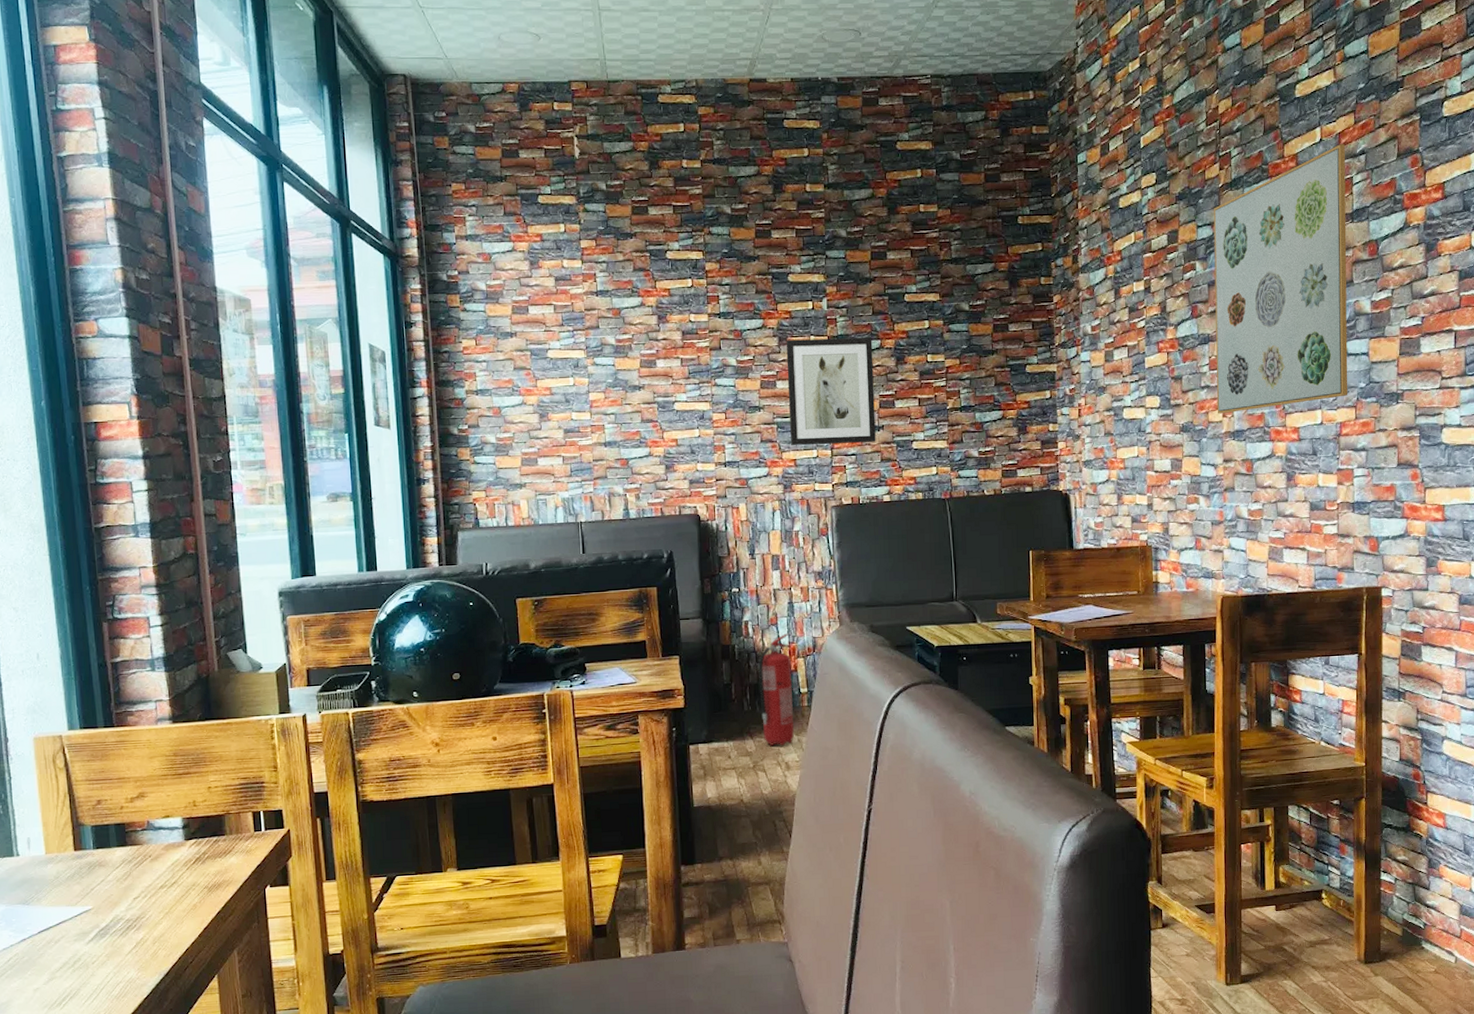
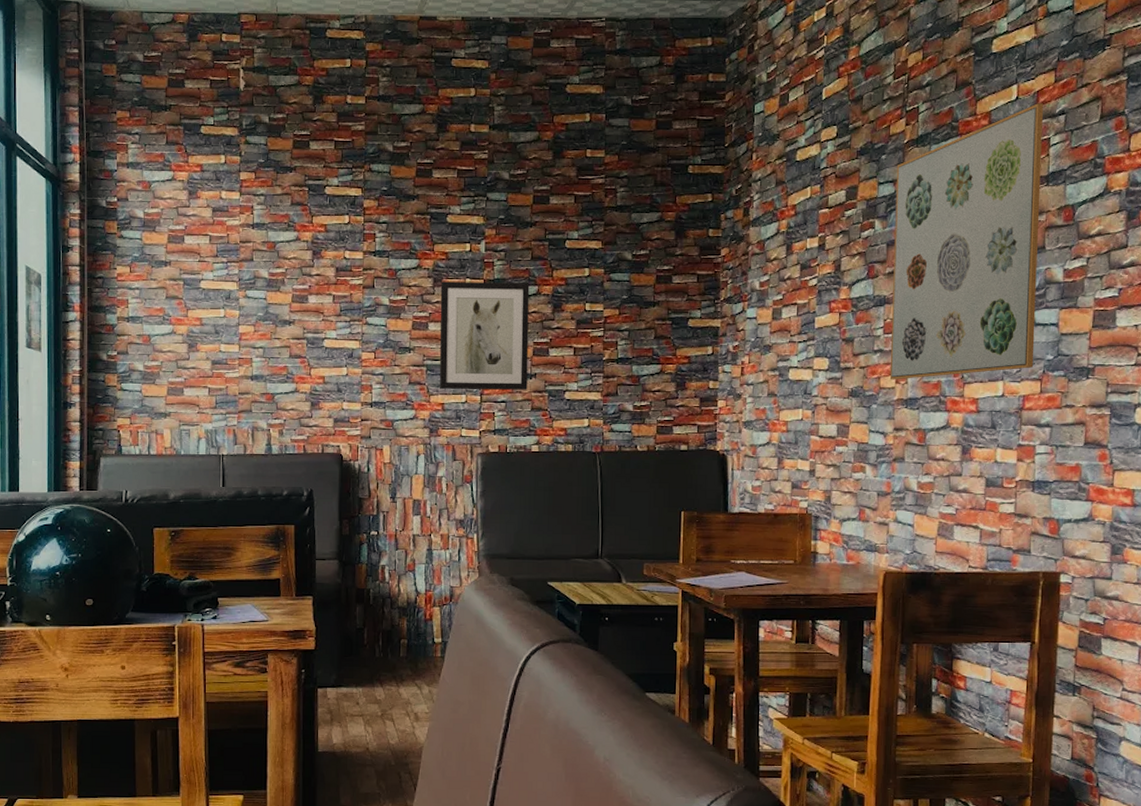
fire extinguisher: present [758,632,794,746] -> none [392,580,427,696]

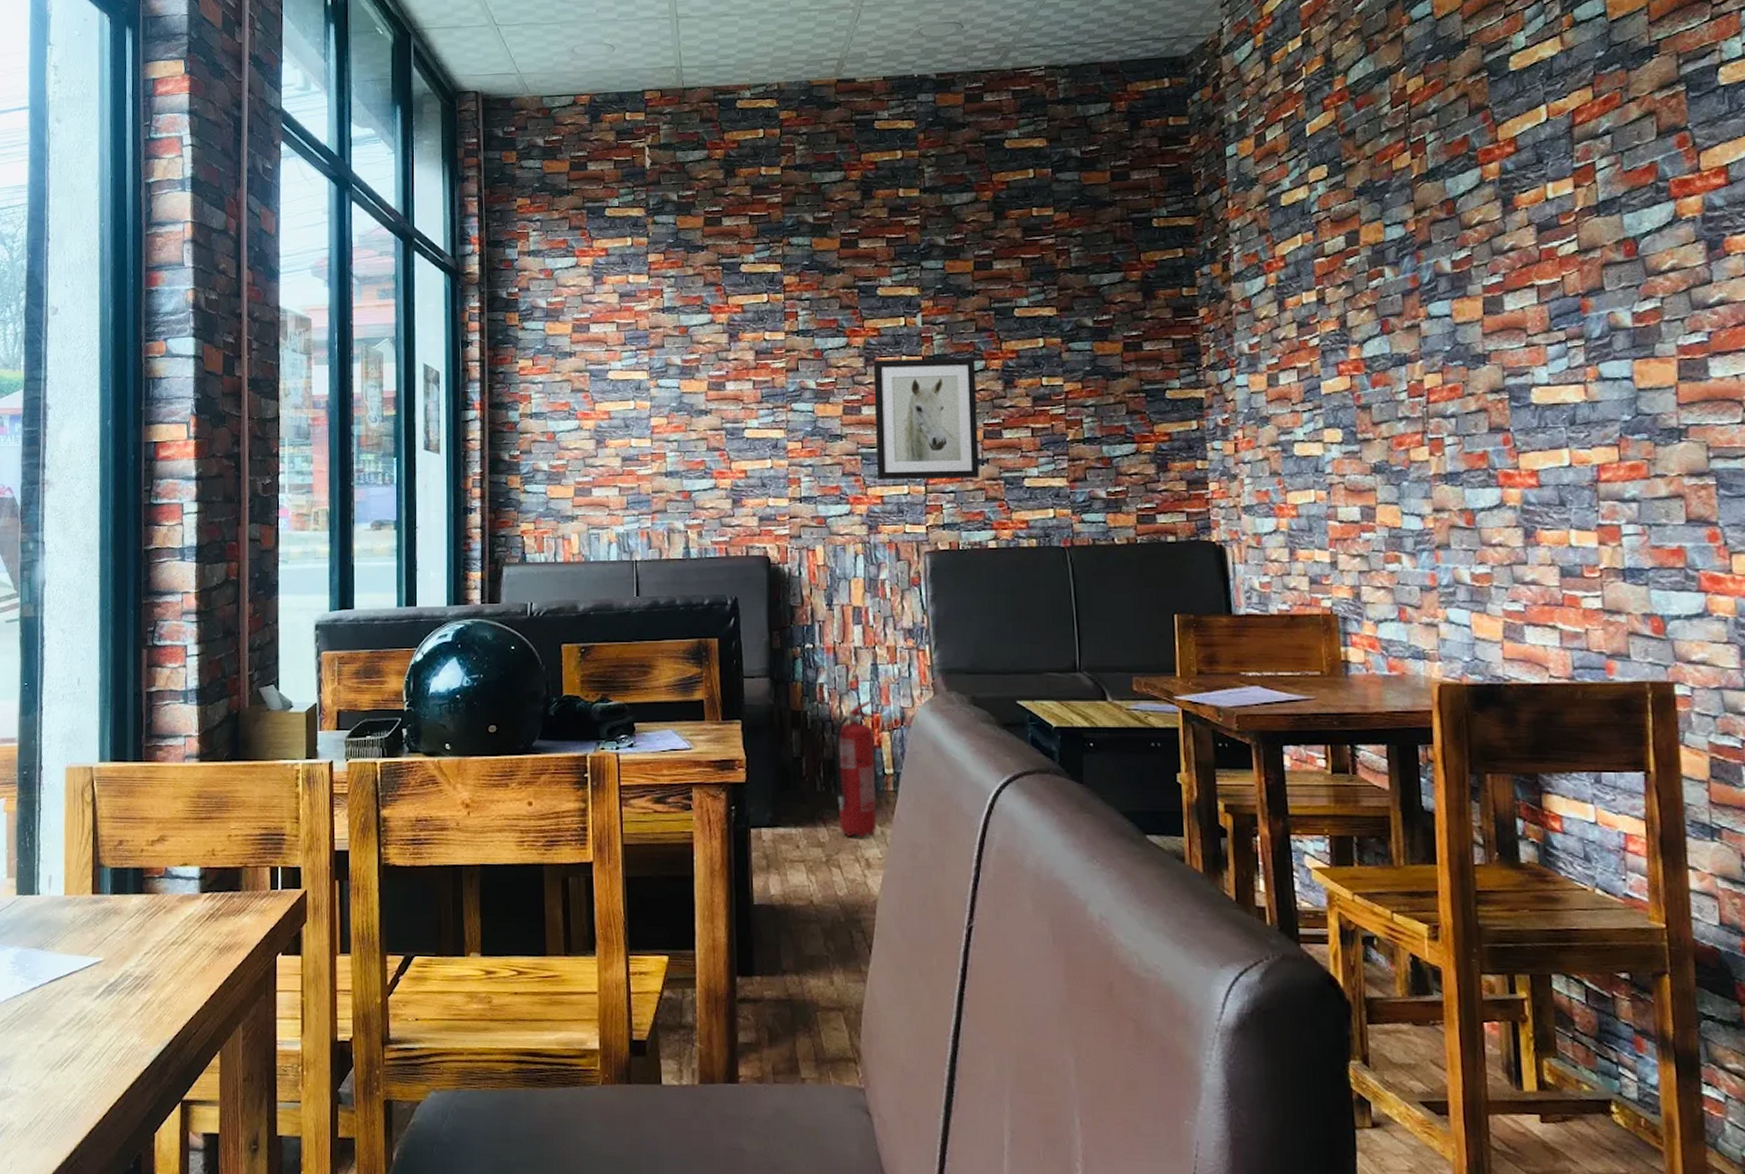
fire extinguisher: none [392,580,427,696] -> present [835,700,876,838]
wall art: present [889,103,1043,380] -> none [1405,123,1607,452]

